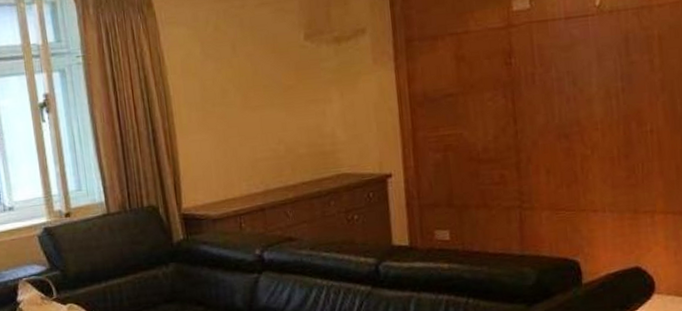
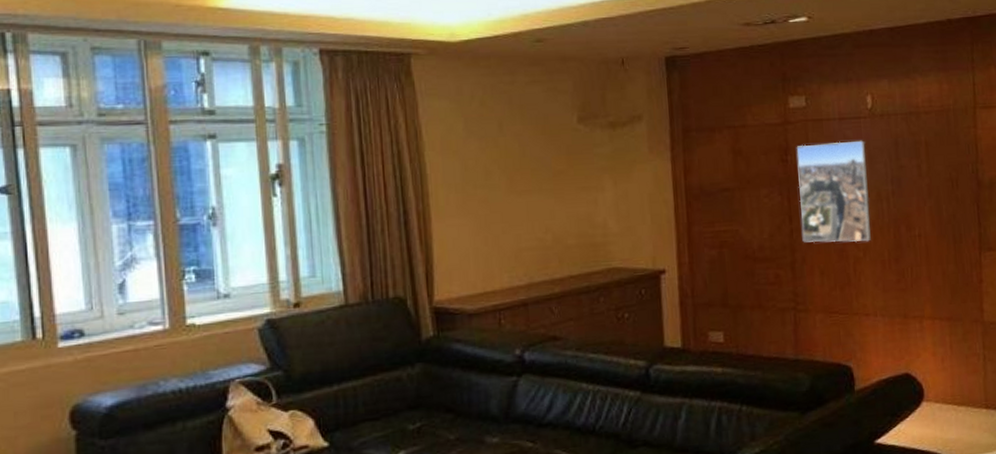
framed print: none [520,38,600,143] -> present [796,140,871,243]

